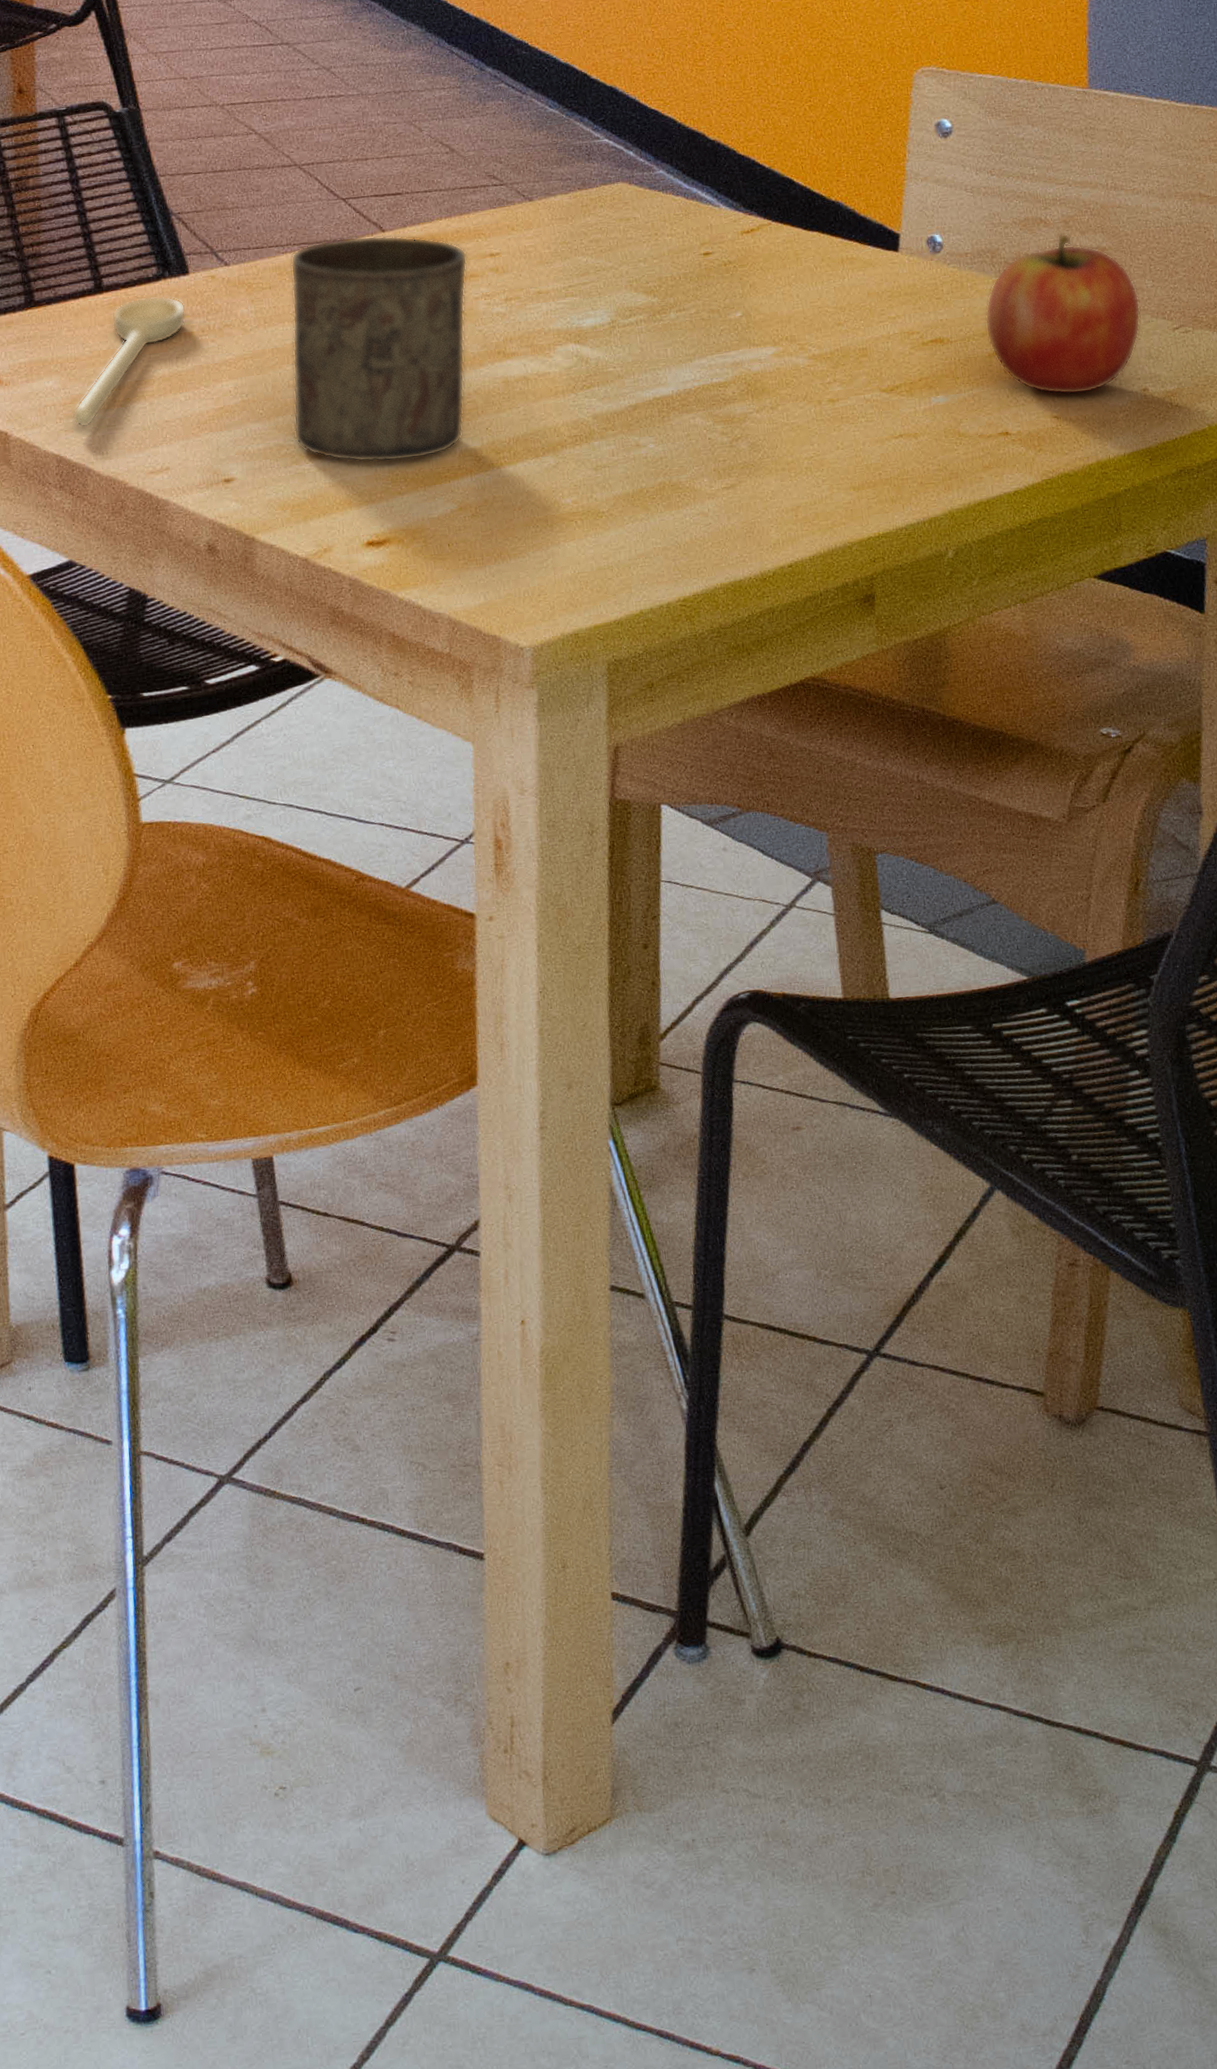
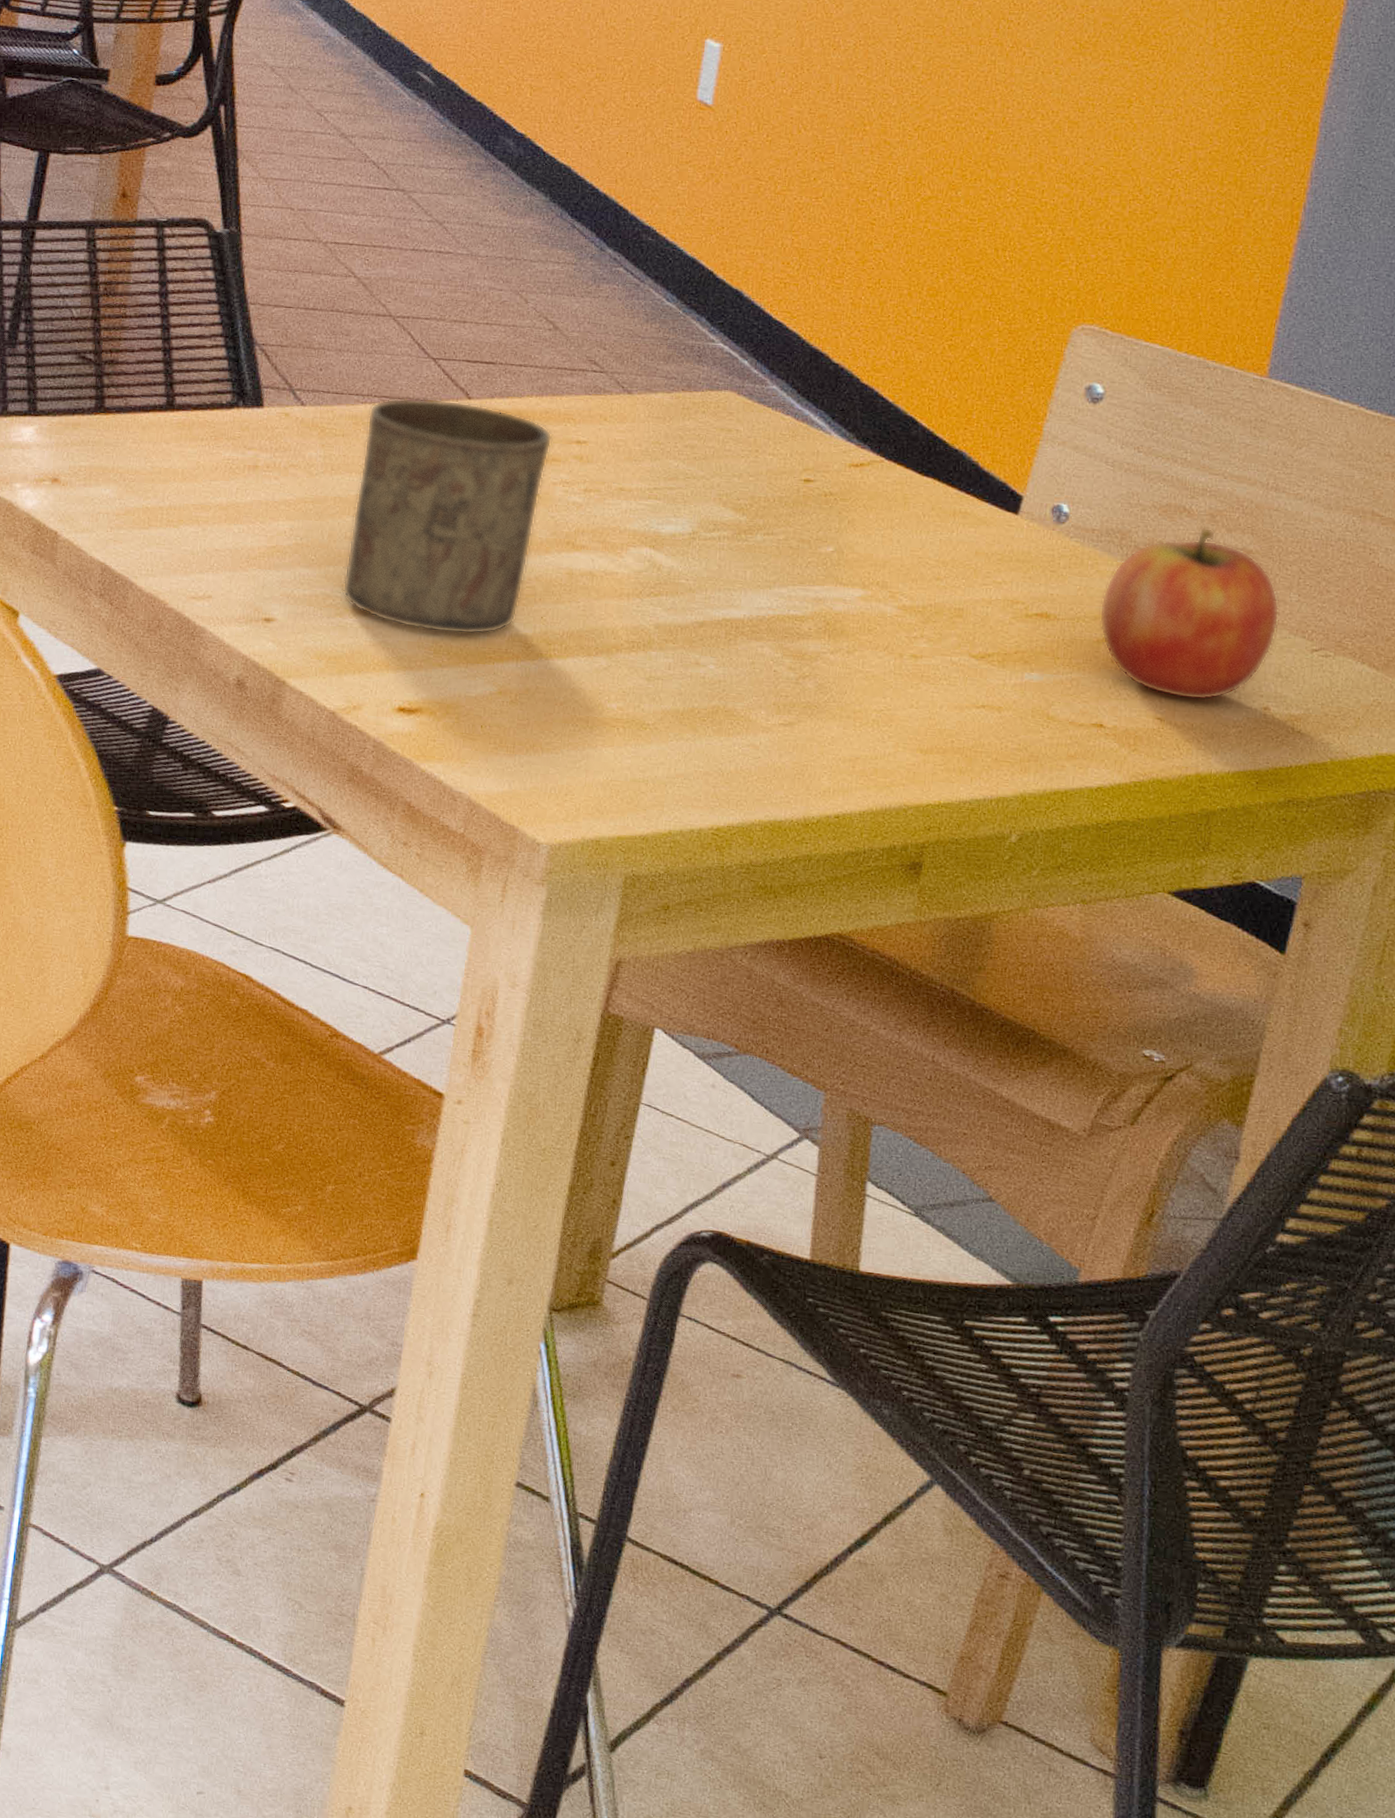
spoon: present [72,295,186,428] -> none [123,422,254,541]

